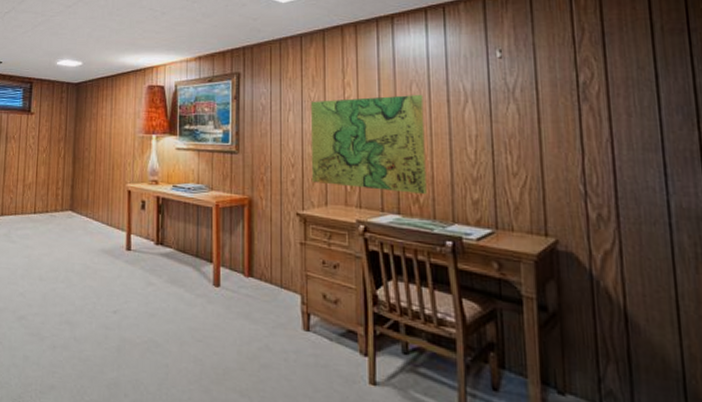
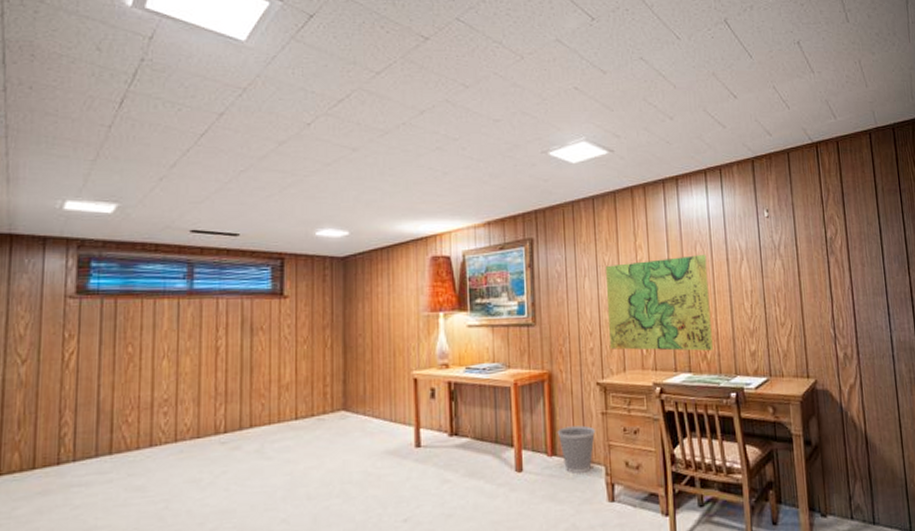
wastebasket: none [254,251,294,298] -> present [557,425,596,473]

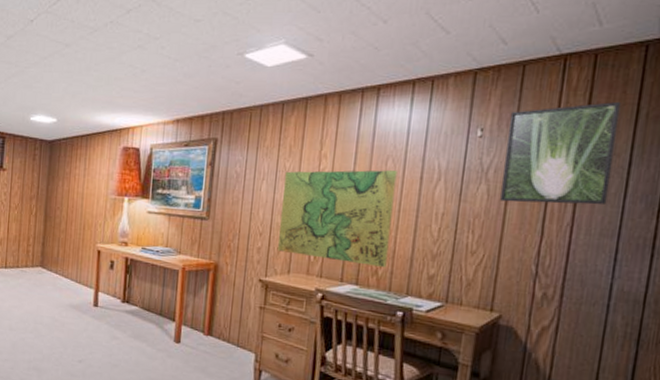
wastebasket: present [557,425,596,473] -> none [215,313,252,356]
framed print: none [786,179,872,274] -> present [500,101,622,205]

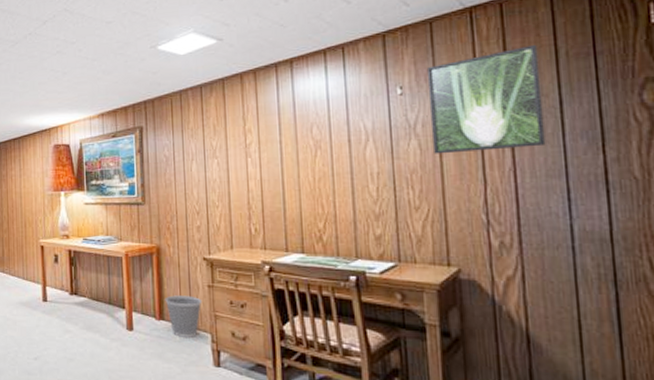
wastebasket: none [215,313,252,356] -> present [164,295,203,338]
map: present [276,169,398,267] -> none [212,135,330,233]

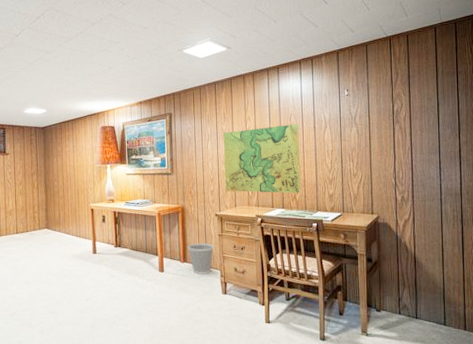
map: none [212,135,330,233] -> present [223,123,301,193]
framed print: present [426,44,546,154] -> none [363,64,429,138]

